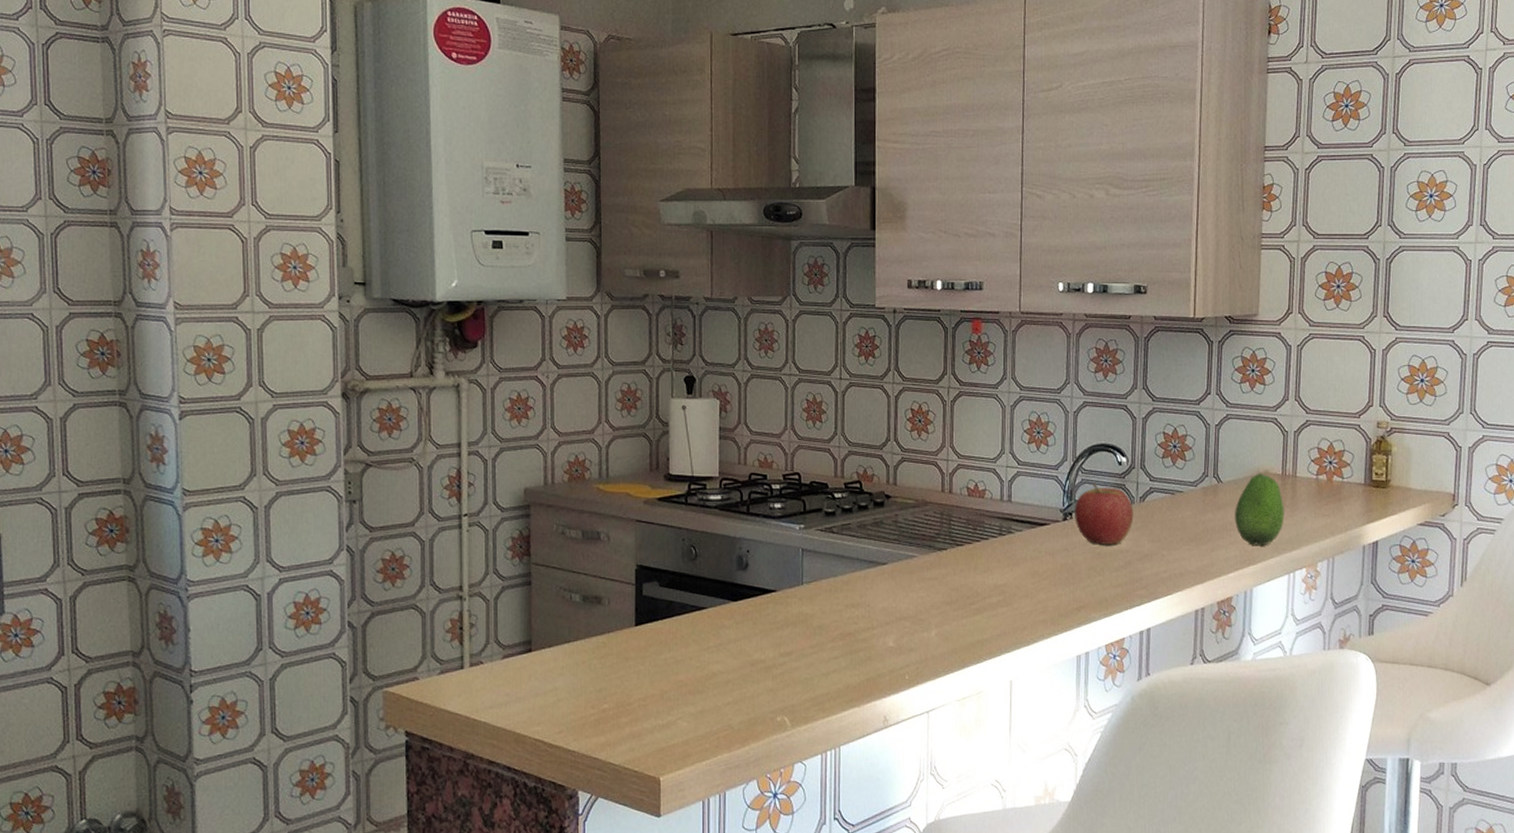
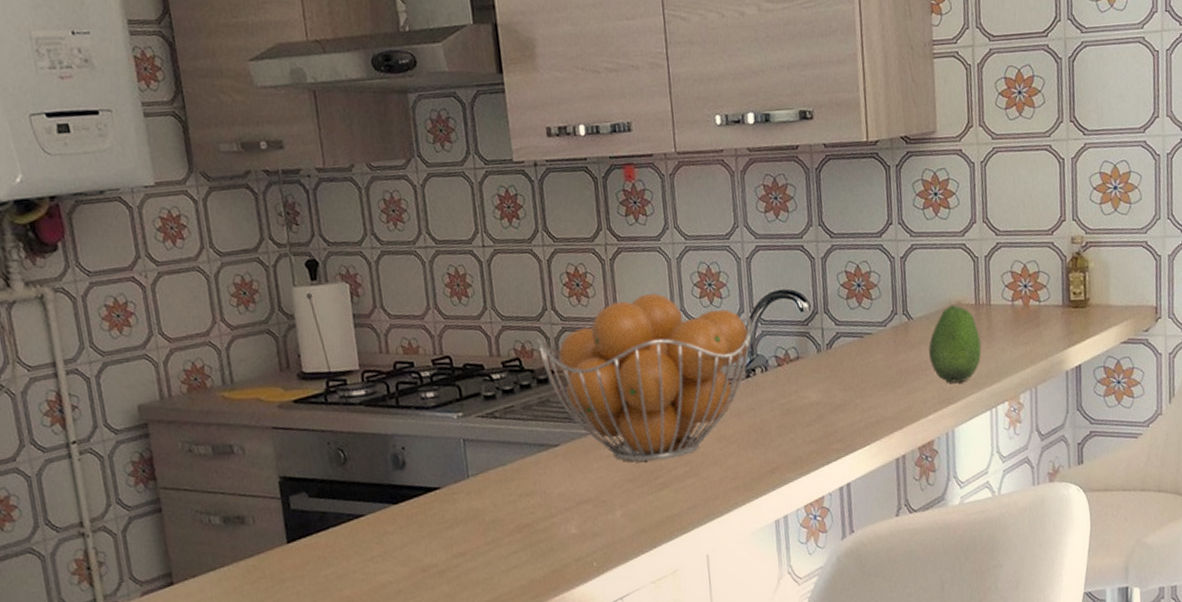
fruit basket: none [878,434,1074,588] -> present [537,292,753,462]
apple: present [1074,482,1134,545] -> none [757,333,822,400]

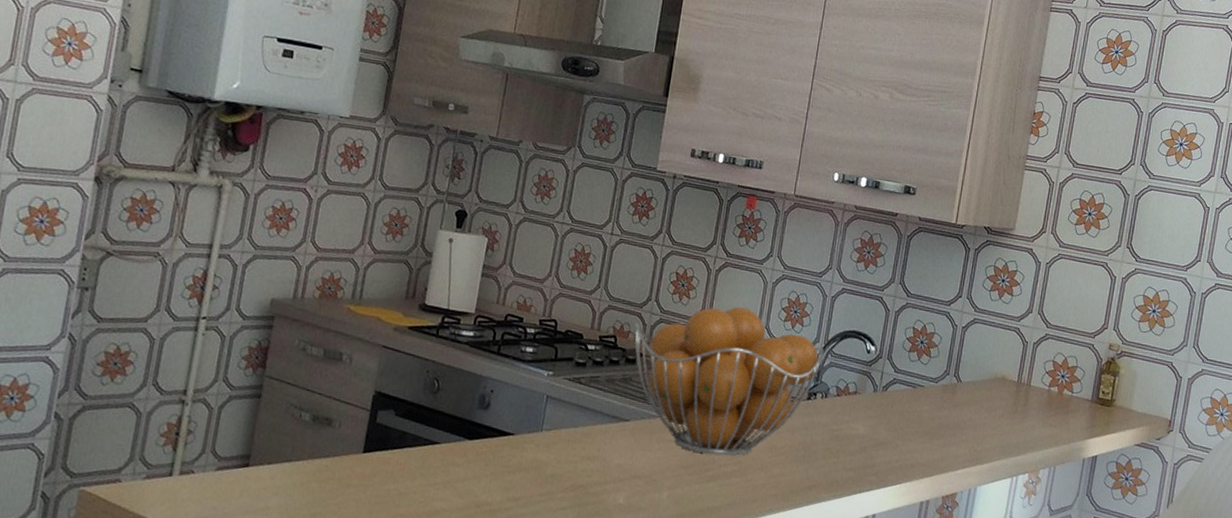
fruit: present [928,304,982,383] -> none [968,377,1016,447]

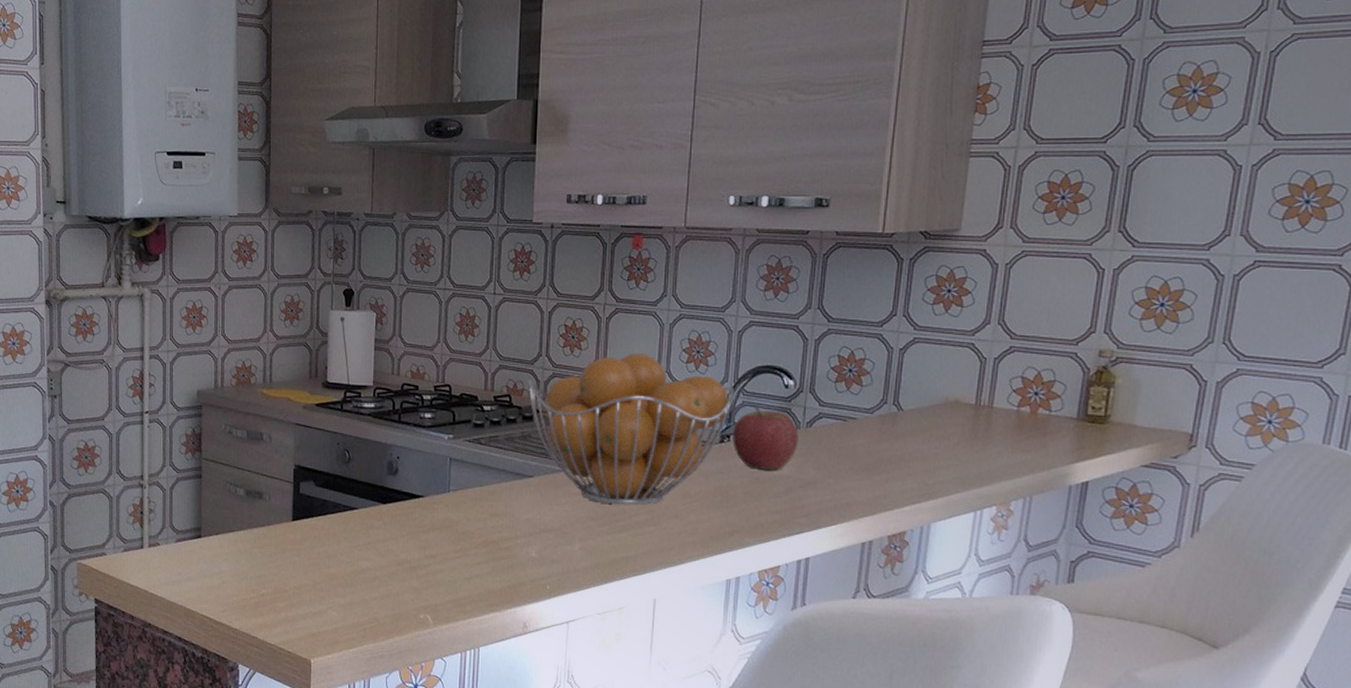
apple: none [818,367,876,429] -> present [732,405,799,470]

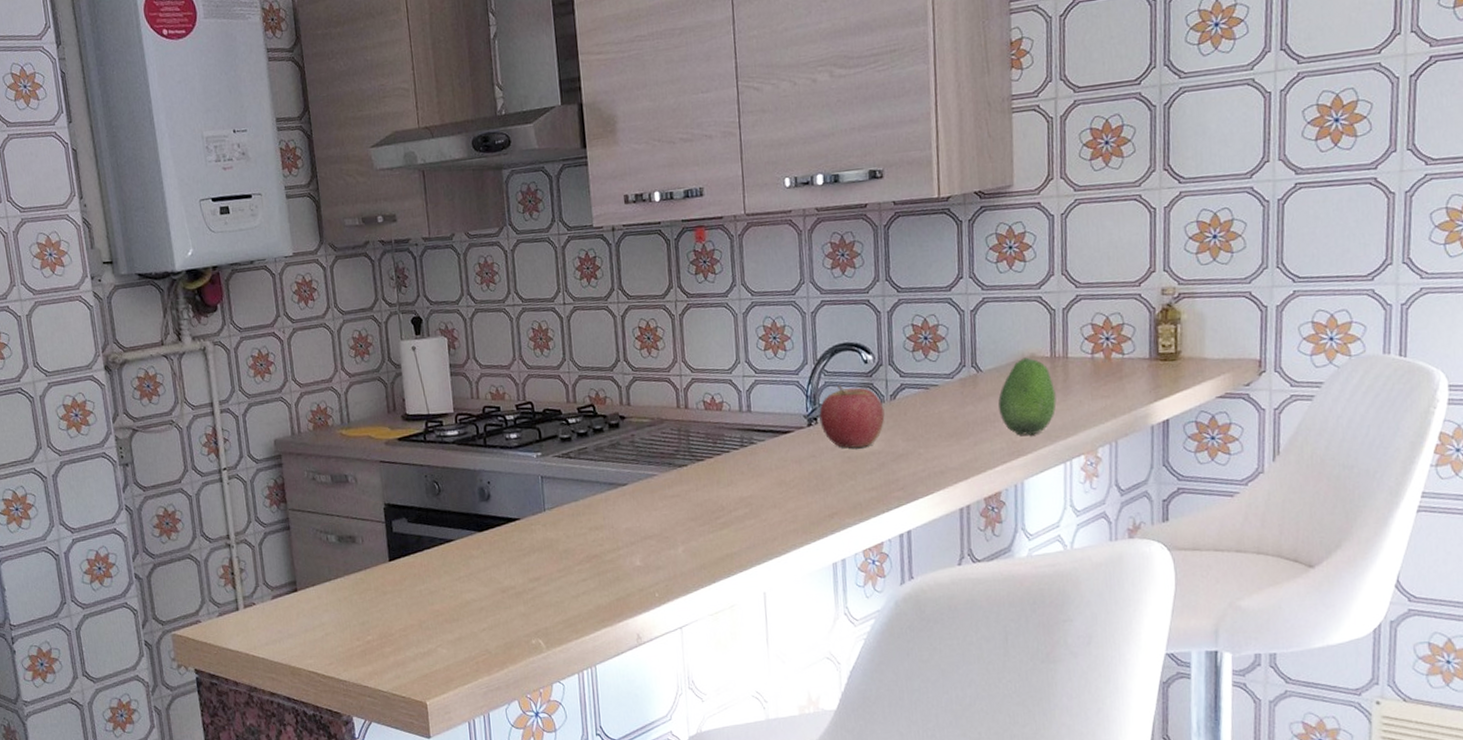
fruit basket: present [528,352,735,506] -> none [610,345,816,502]
fruit: none [915,402,976,479] -> present [998,357,1057,436]

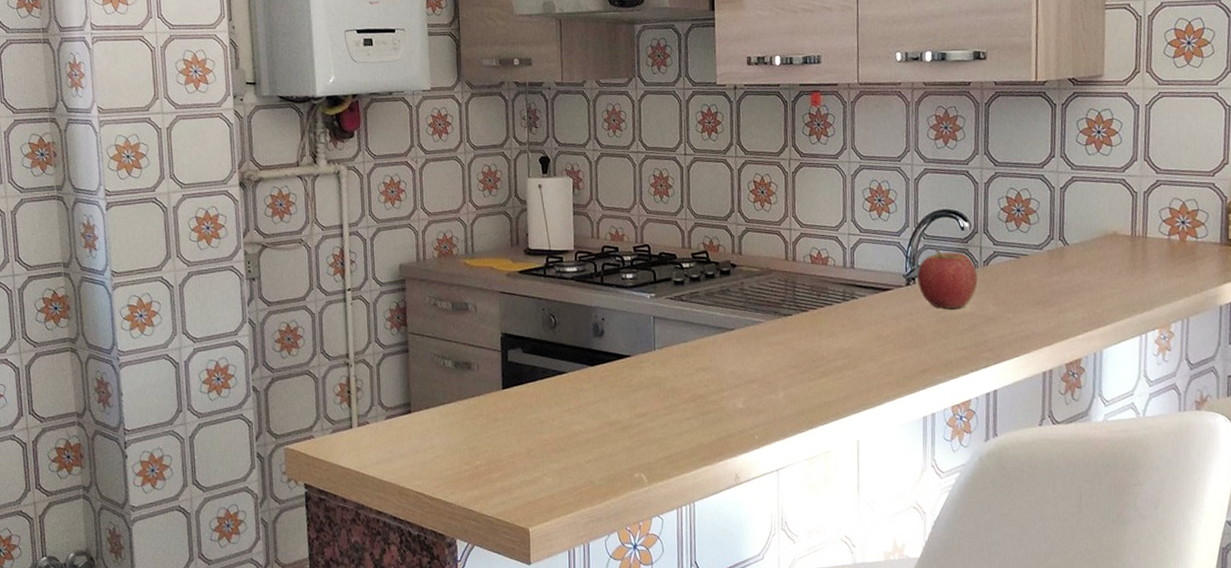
fruit: present [998,357,1057,436] -> none [1082,234,1135,307]

